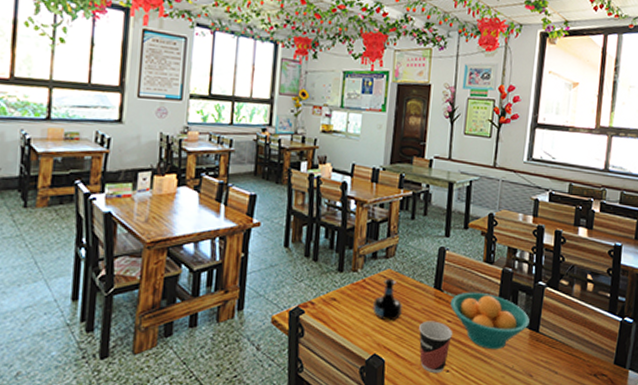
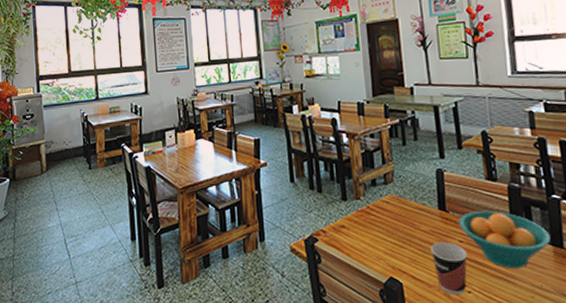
tequila bottle: present [373,278,402,321] -> none [381,203,411,245]

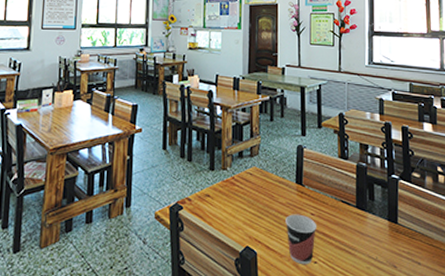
fruit bowl: present [458,210,551,269] -> none [311,186,387,242]

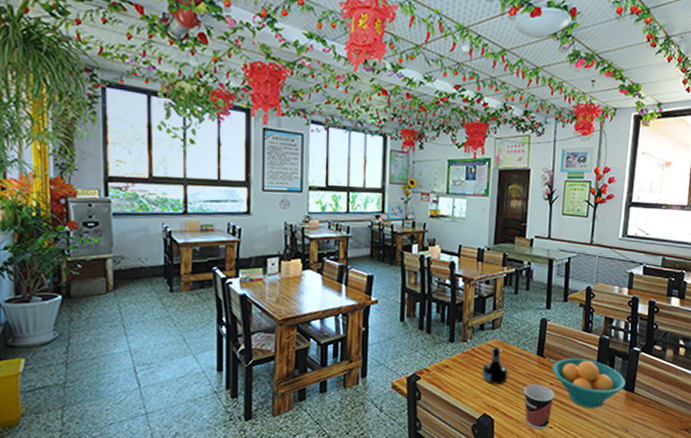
tequila bottle: none [243,175,269,215] -> present [482,347,508,385]
fruit bowl: none [311,186,387,242] -> present [552,358,626,409]

